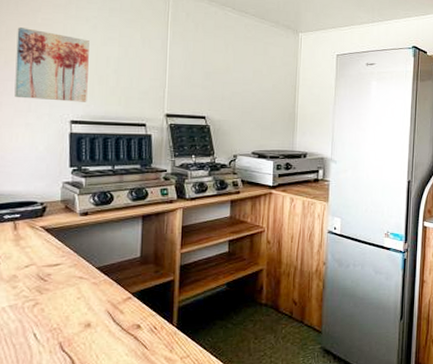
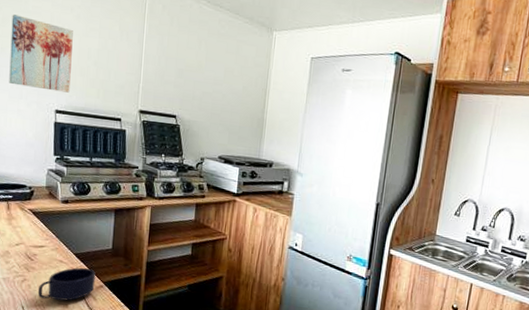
mug: none [53,281,122,322] -> present [37,267,96,301]

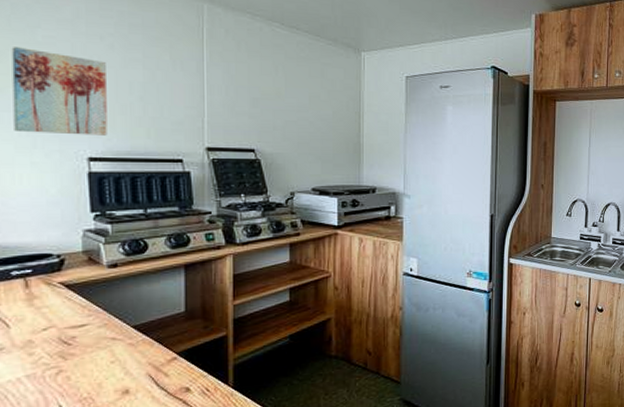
mug: present [37,267,96,301] -> none [81,340,165,390]

